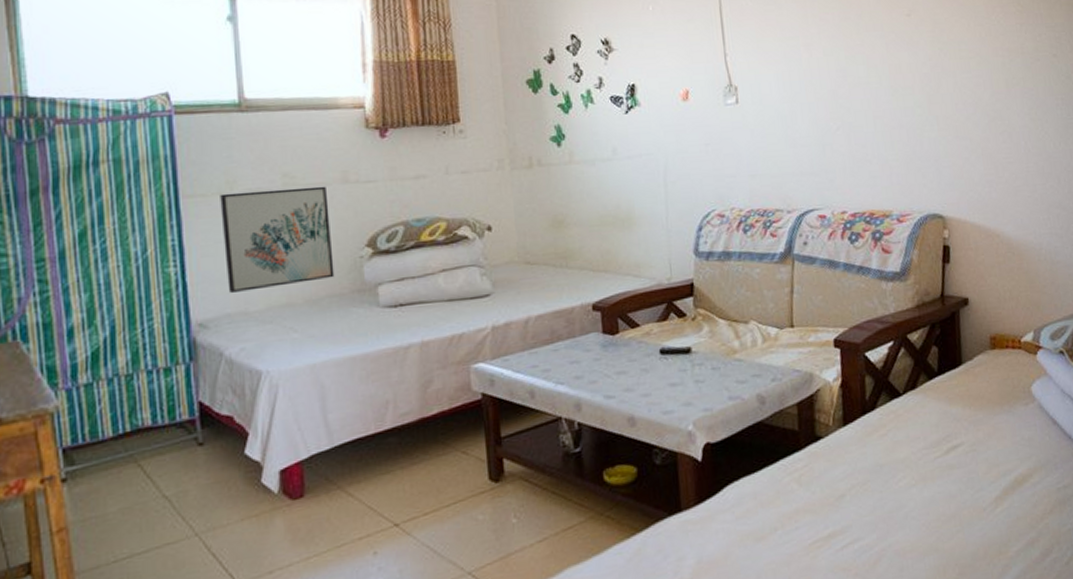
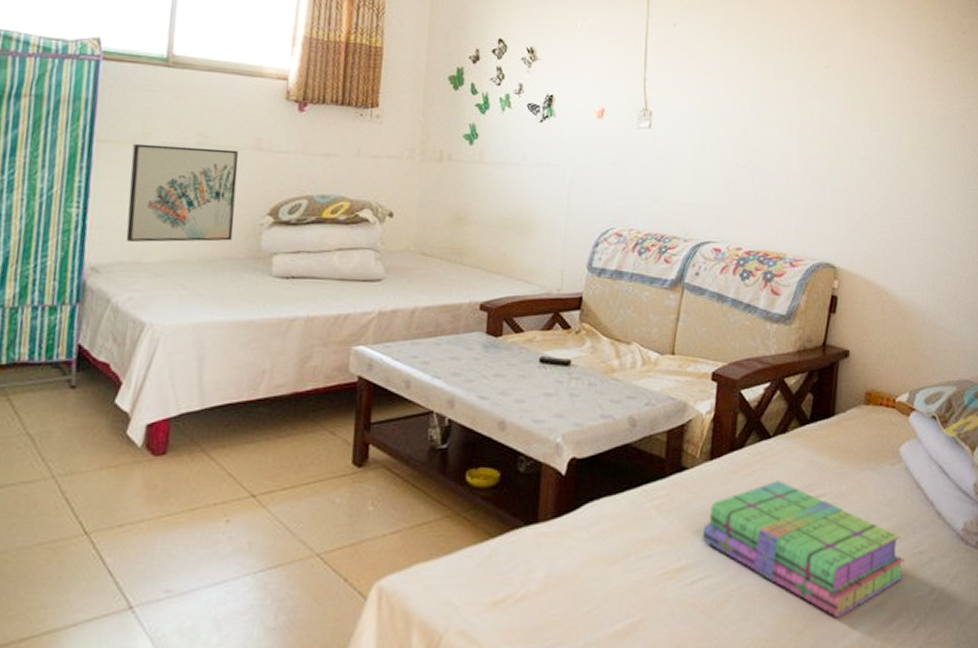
stack of books: none [845,436,1051,563] -> present [702,480,904,619]

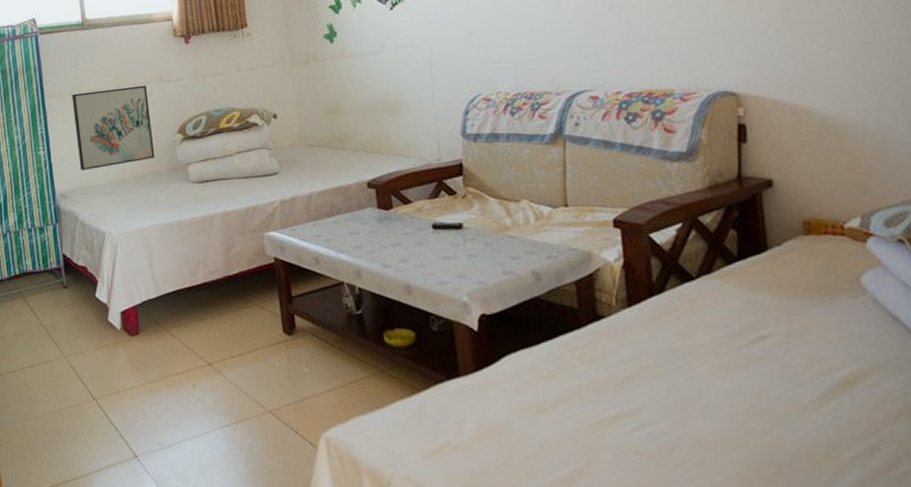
stack of books: present [702,480,904,619] -> none [633,322,895,466]

